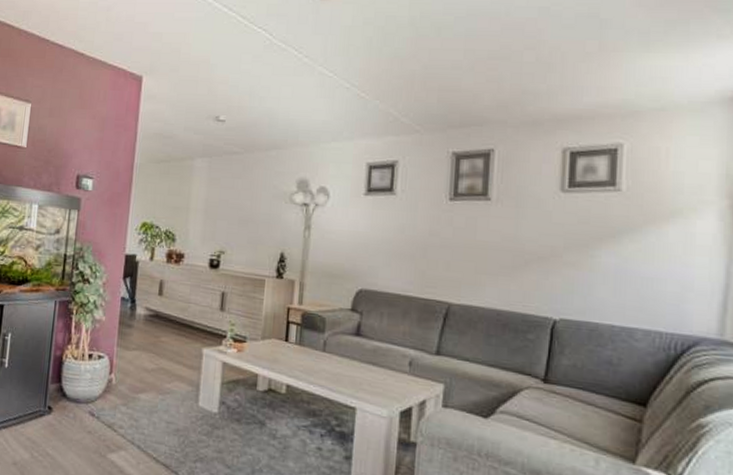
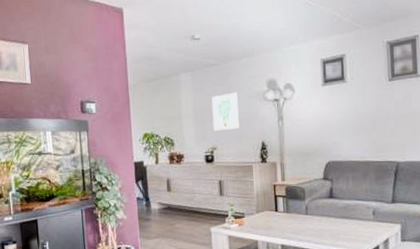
wall art: none [224,188,260,233] -> present [211,92,239,131]

